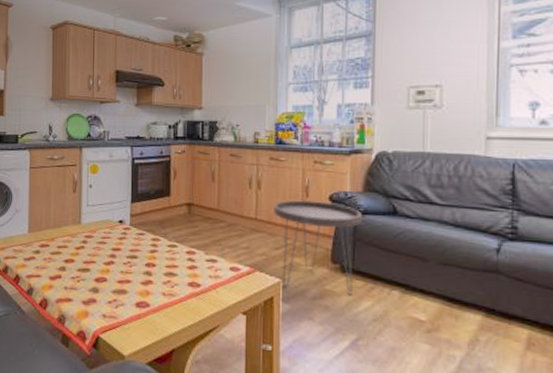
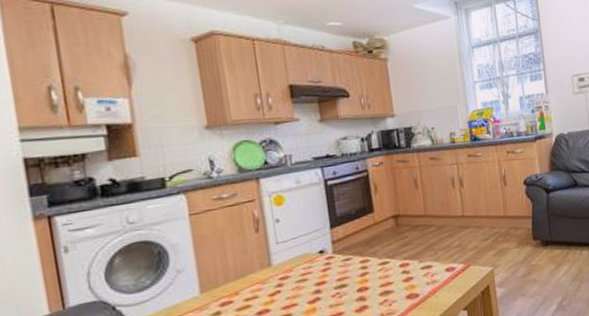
side table: present [274,200,362,295] -> none [478,186,553,273]

